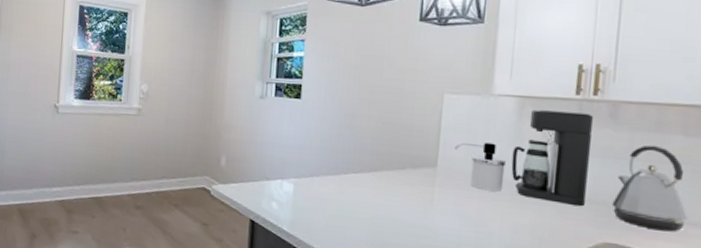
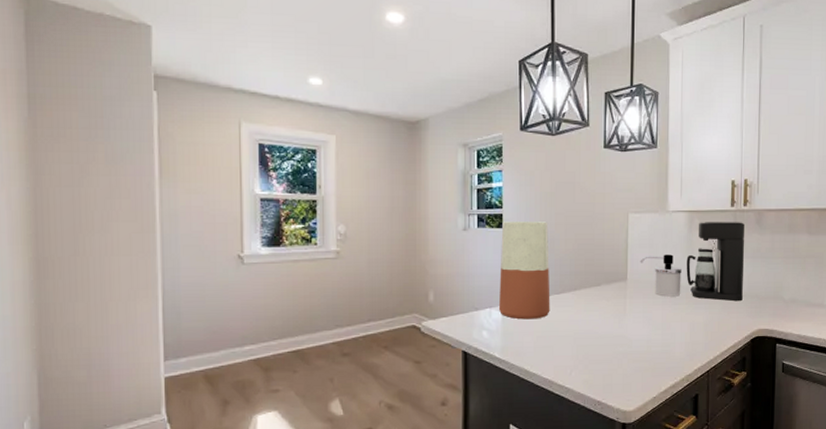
vase: none [291,92,351,197] -> present [499,222,550,320]
kettle: present [612,145,688,232] -> none [762,244,815,314]

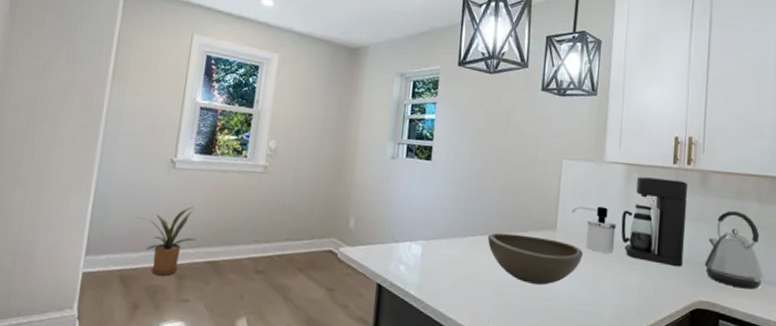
house plant: none [212,299,279,371] -> present [137,206,198,276]
vase: present [499,222,550,320] -> none [419,154,479,259]
wooden bowl: none [563,289,654,333] -> present [487,232,584,285]
kettle: none [762,244,815,314] -> present [704,210,764,290]

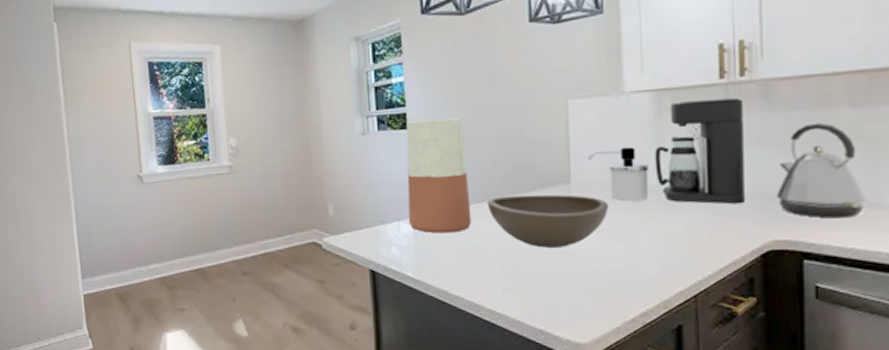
house plant: present [137,206,198,276] -> none [119,218,180,289]
vase: none [419,154,479,259] -> present [406,118,472,234]

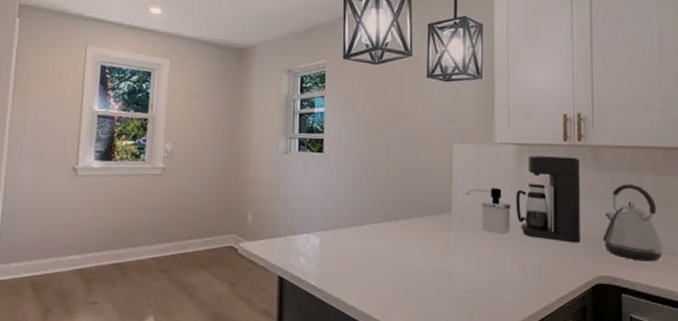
vase: present [406,118,472,234] -> none [317,146,370,248]
wooden bowl: present [487,194,610,248] -> none [383,219,480,268]

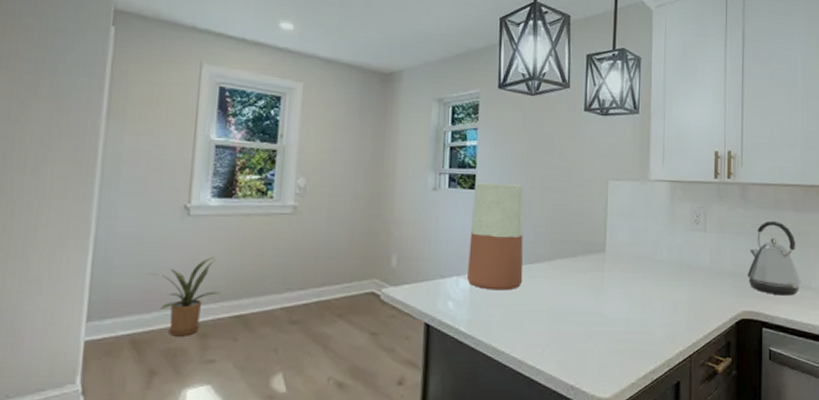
house plant: none [44,211,103,280] -> present [147,256,221,336]
vase: none [317,146,370,248] -> present [467,183,524,291]
soap dispenser: present [465,188,512,234] -> none [619,226,664,272]
coffee maker: present [516,155,581,244] -> none [668,193,729,280]

